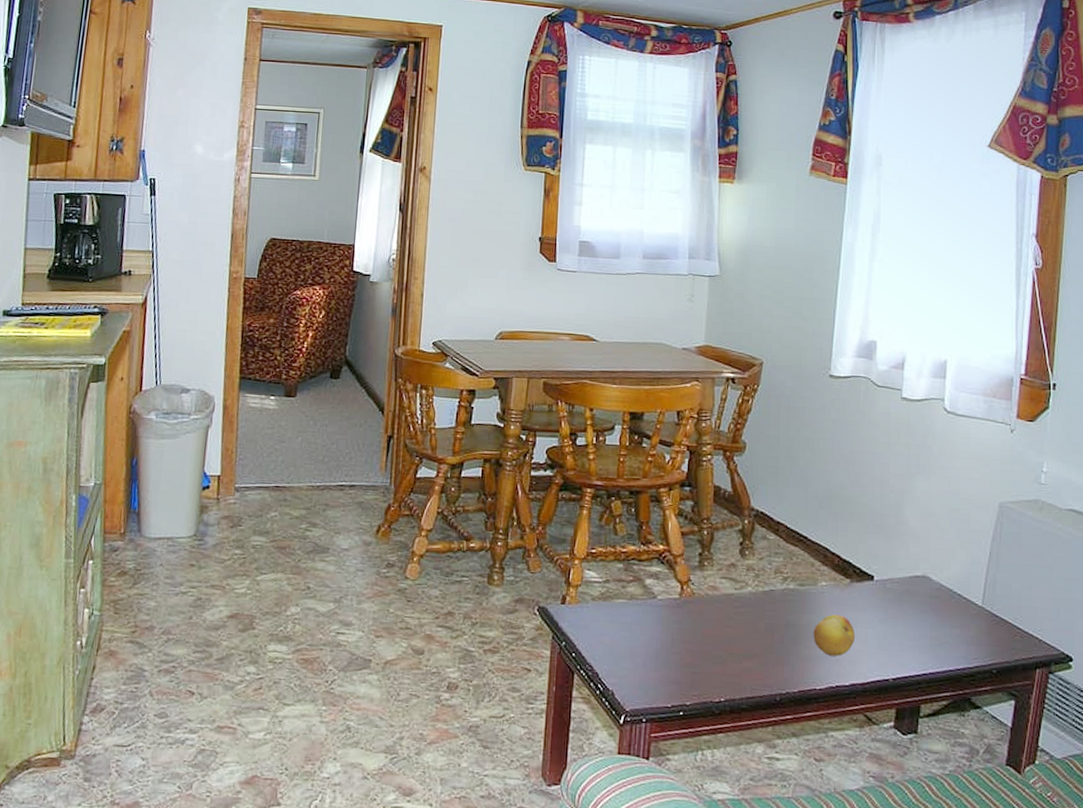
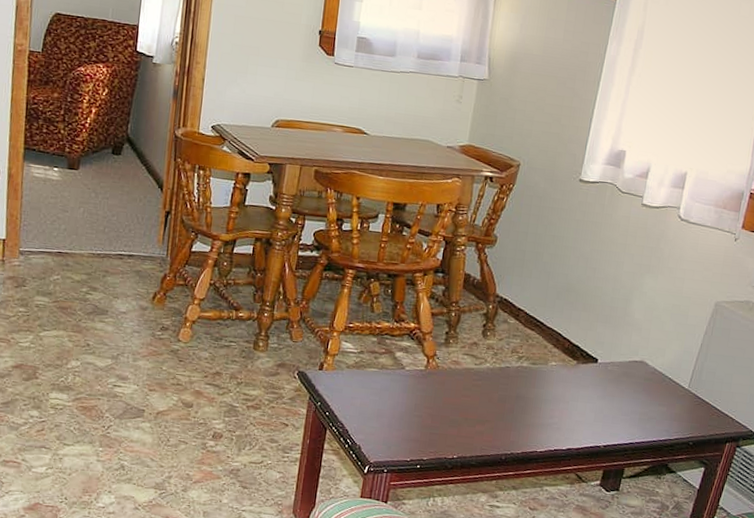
fruit: present [813,614,856,656] -> none [539,390,576,425]

